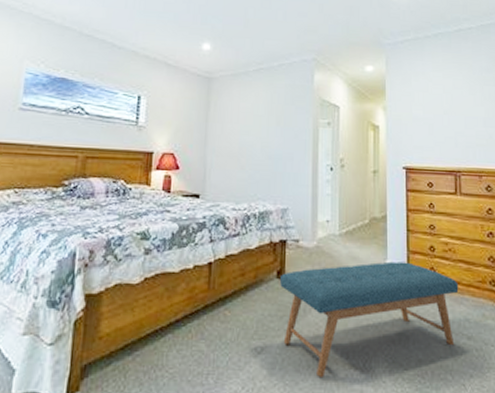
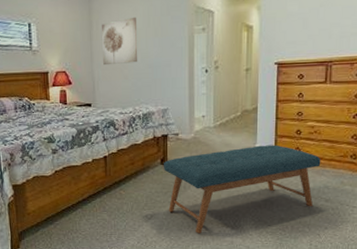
wall art: none [218,102,258,152] -> present [102,16,137,66]

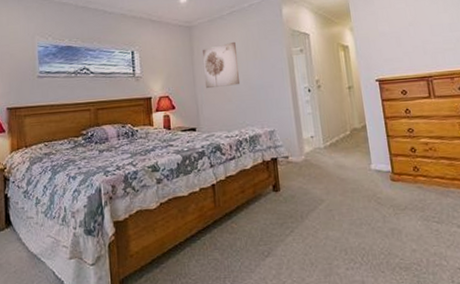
bench: present [164,145,321,233] -> none [276,164,445,273]

